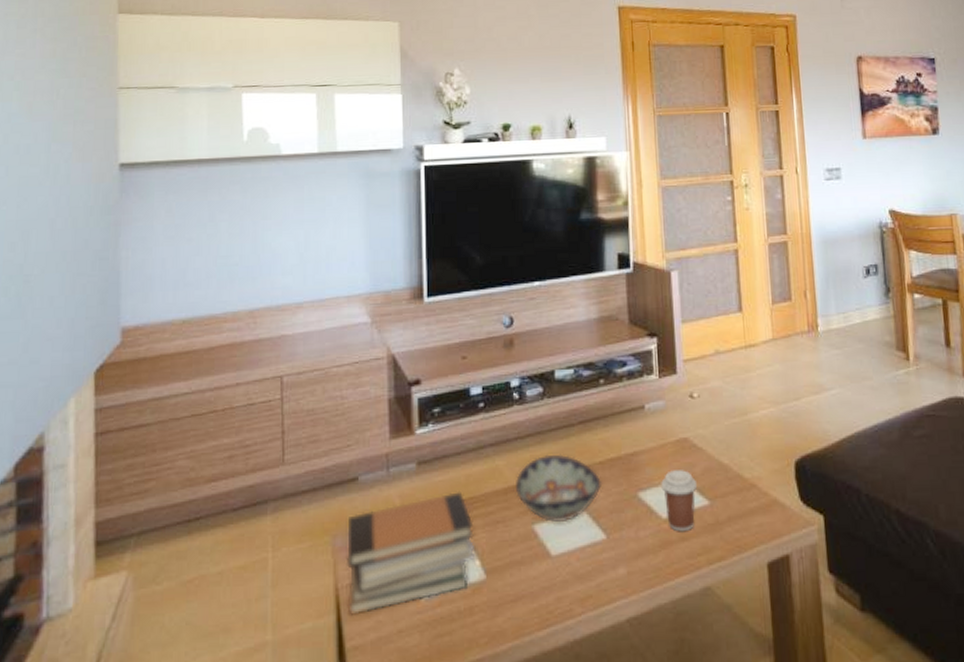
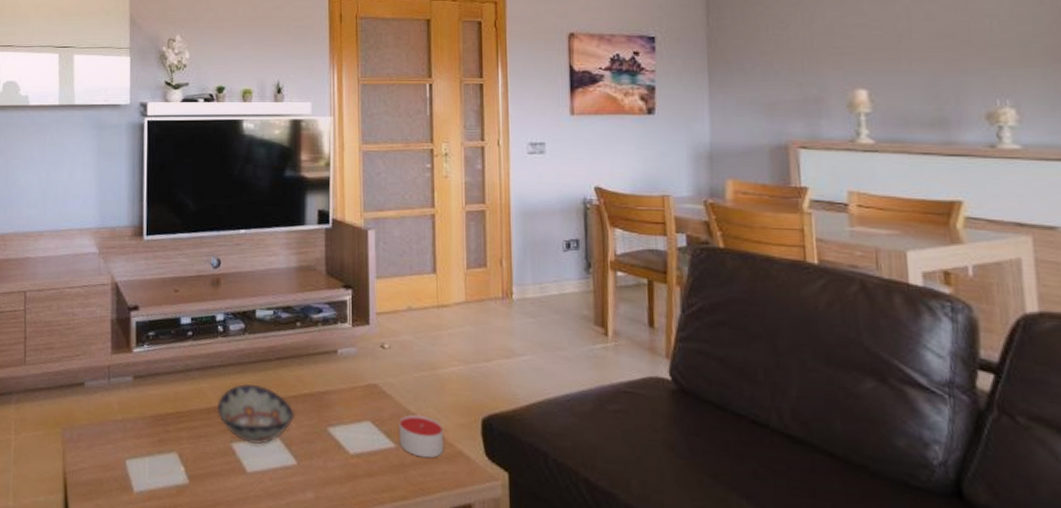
book stack: present [346,490,476,617] -> none [72,405,181,497]
coffee cup: present [661,470,698,532] -> none [350,412,385,469]
candle: none [712,465,759,512] -> present [399,414,444,458]

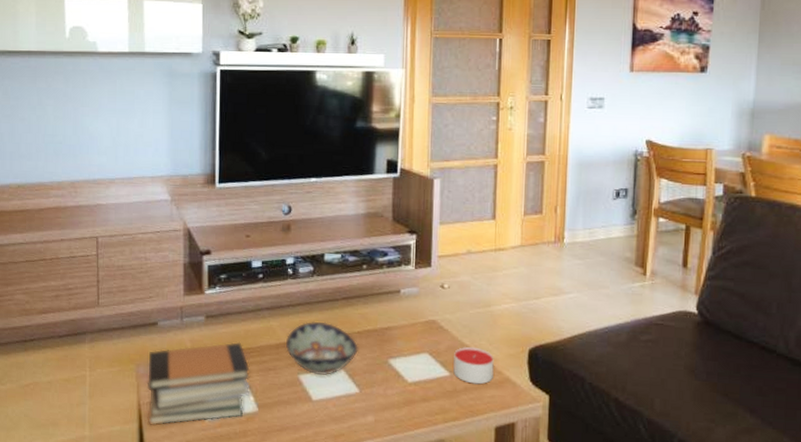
book stack: none [72,405,181,497] -> present [146,341,250,426]

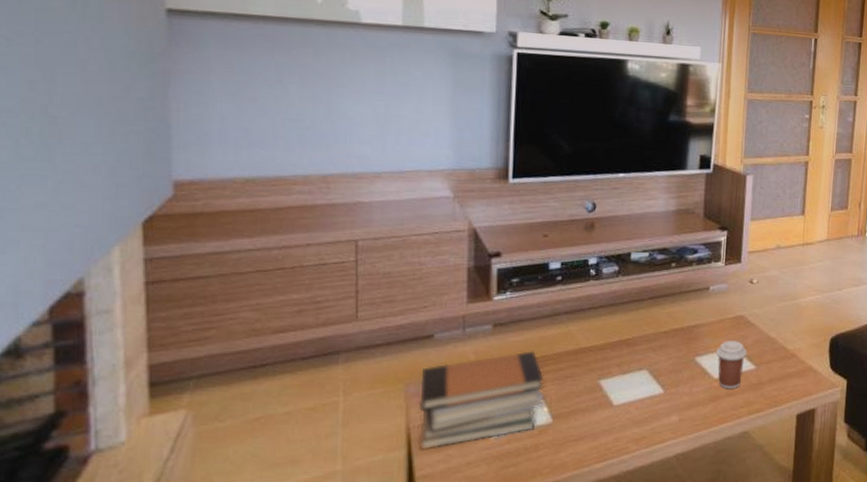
decorative bowl: present [285,321,359,376] -> none [585,323,665,379]
coffee cup: none [409,345,441,395] -> present [716,341,748,389]
candle: present [453,346,494,385] -> none [759,339,798,375]

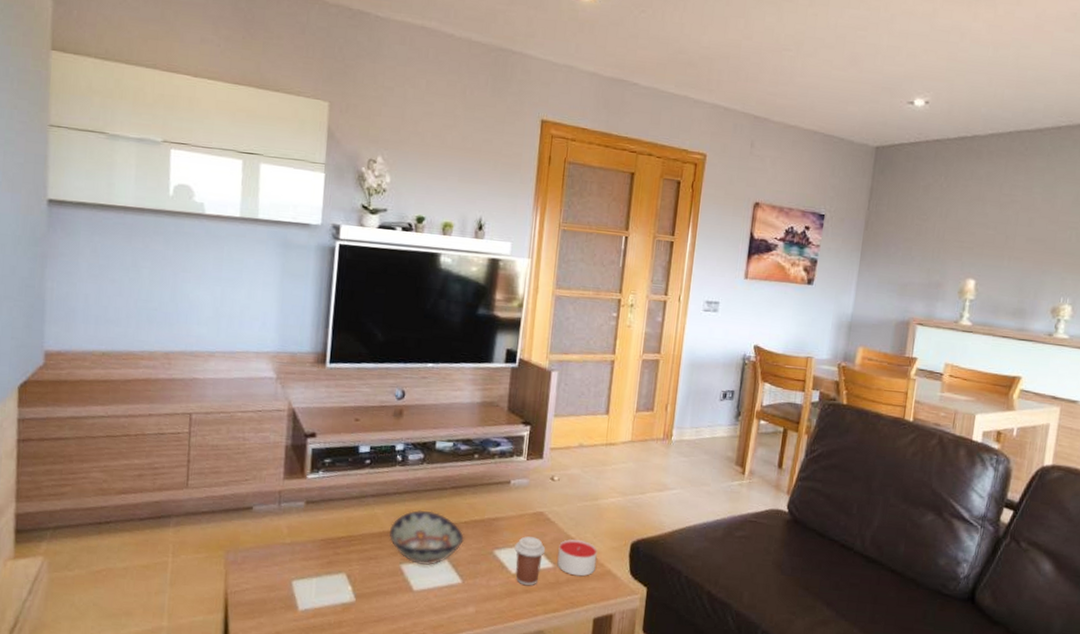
book stack: present [418,350,544,451] -> none [233,529,350,616]
decorative bowl: none [585,323,665,379] -> present [388,509,465,566]
candle: none [759,339,798,375] -> present [557,539,598,577]

